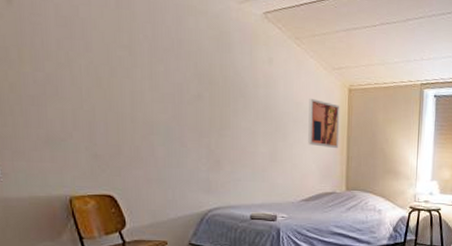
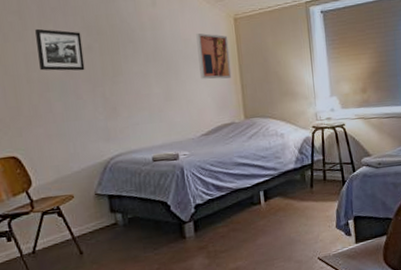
picture frame: none [145,67,192,119] -> present [35,28,85,71]

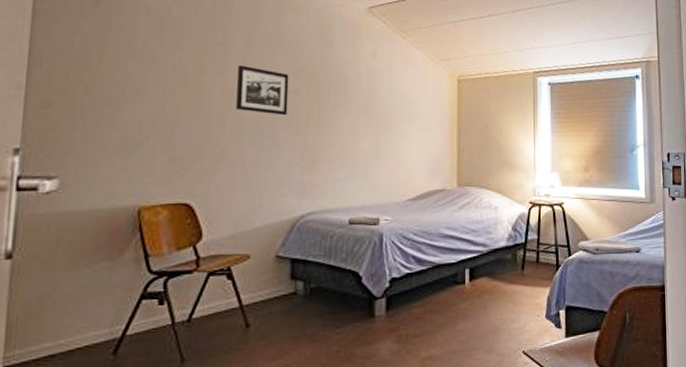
wall art: present [196,33,232,79] -> none [415,89,449,141]

